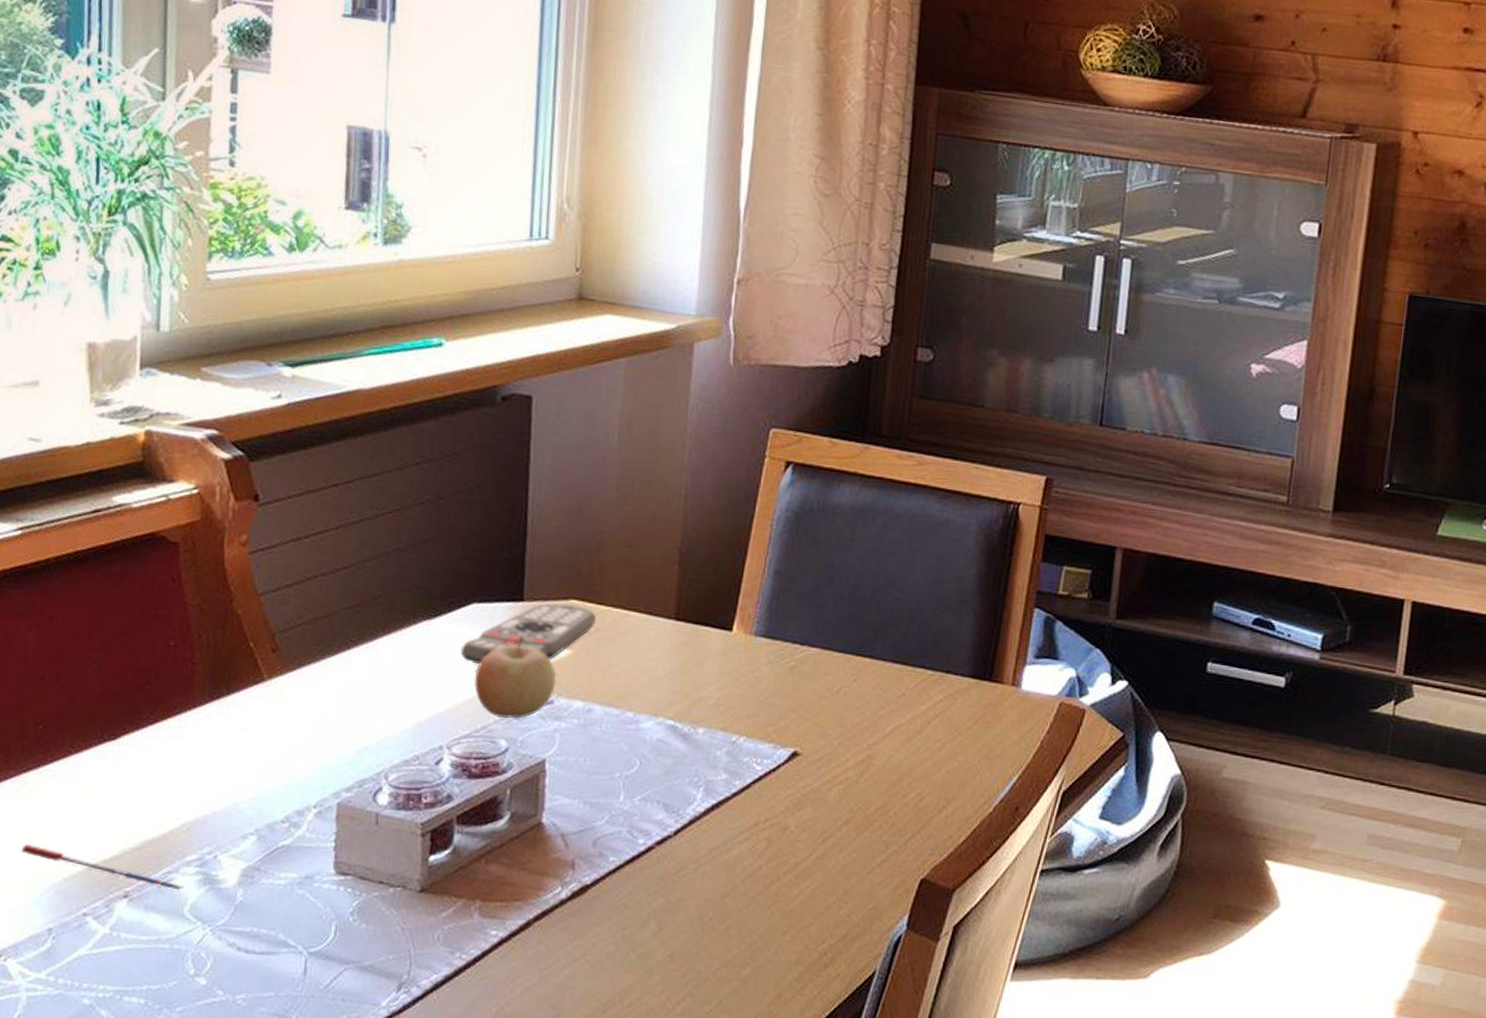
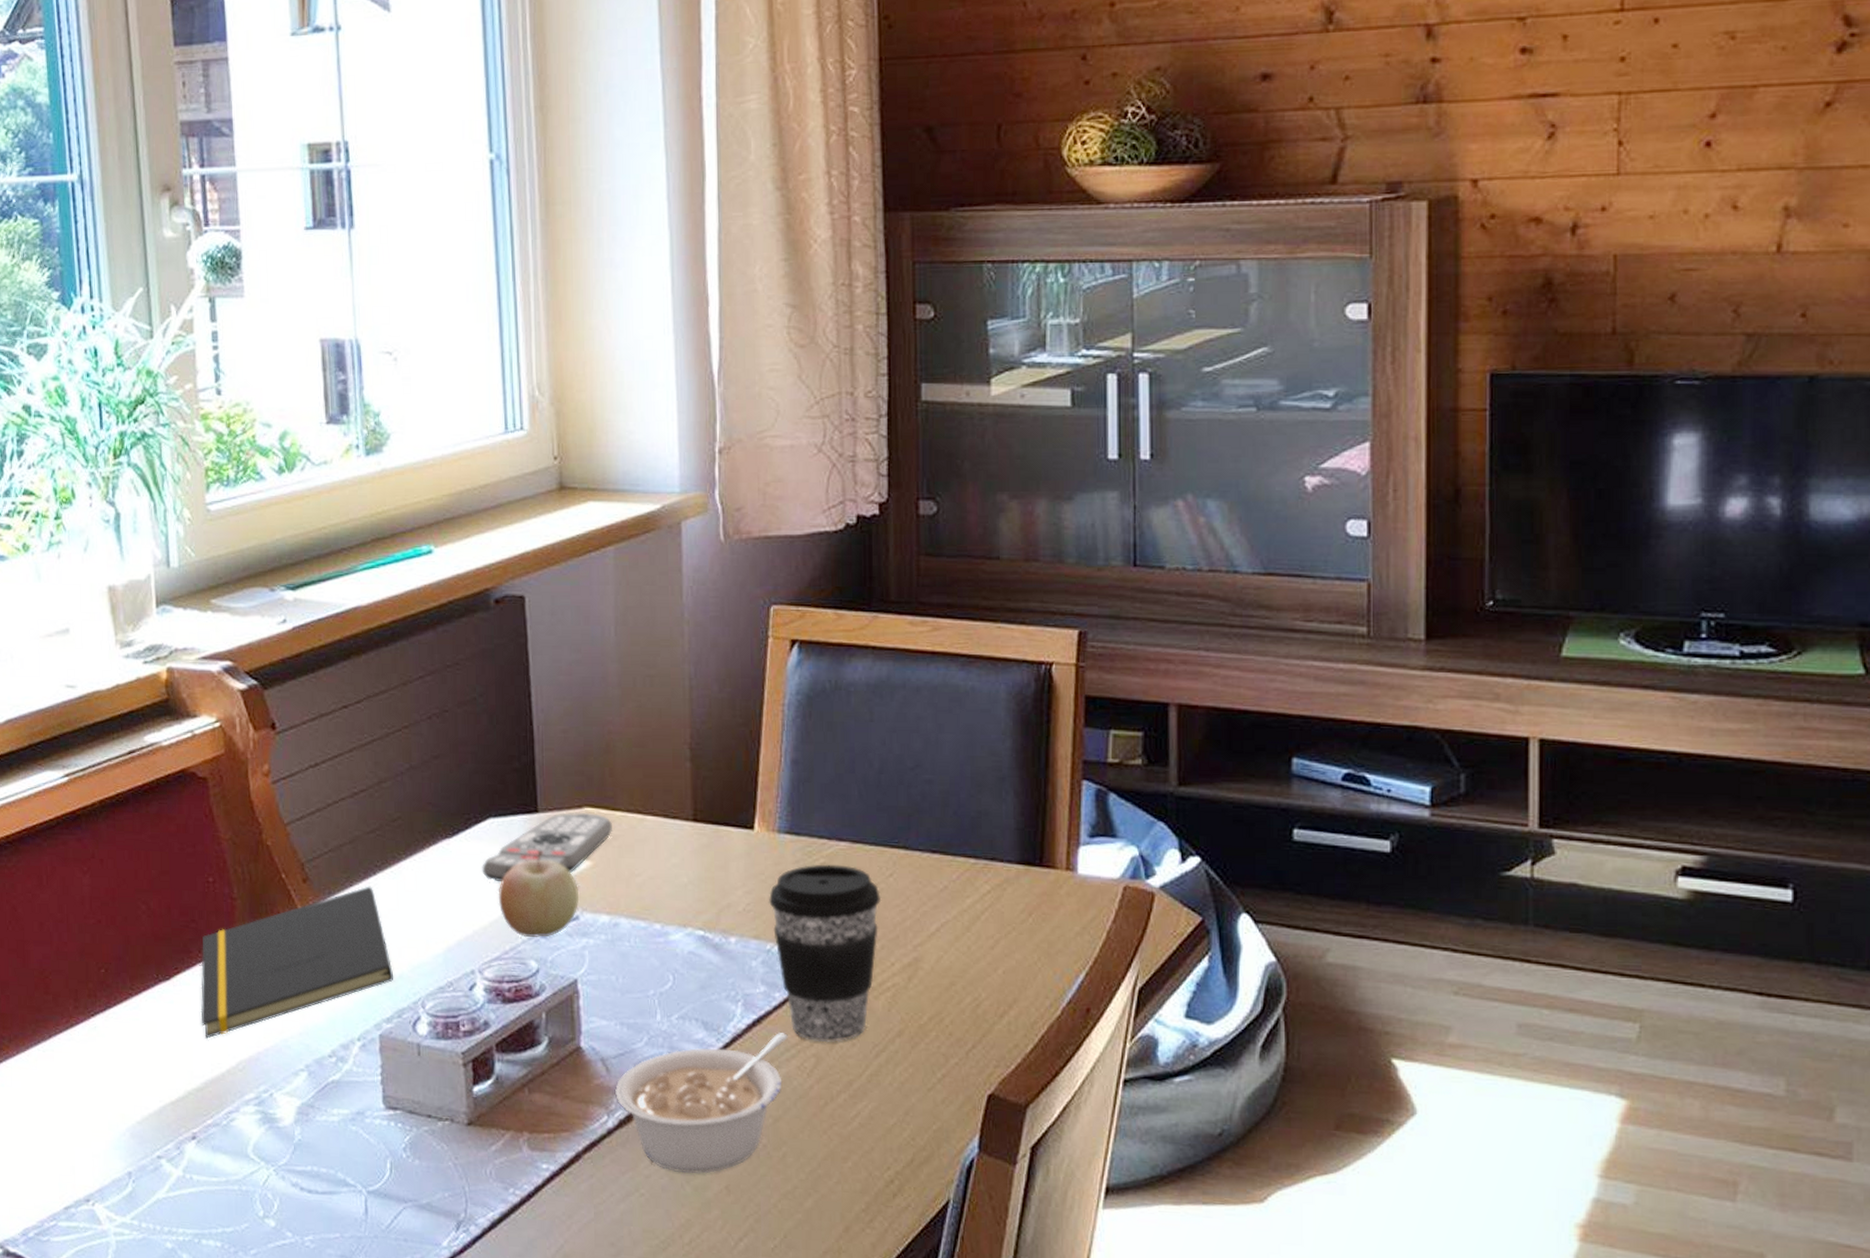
pen: present [21,844,185,892] -> none [97,1089,246,1132]
notepad: none [145,659,359,800] -> present [200,886,394,1039]
legume: none [571,817,744,943] -> present [615,1033,788,1174]
coffee cup: none [738,666,844,828] -> present [768,864,882,1043]

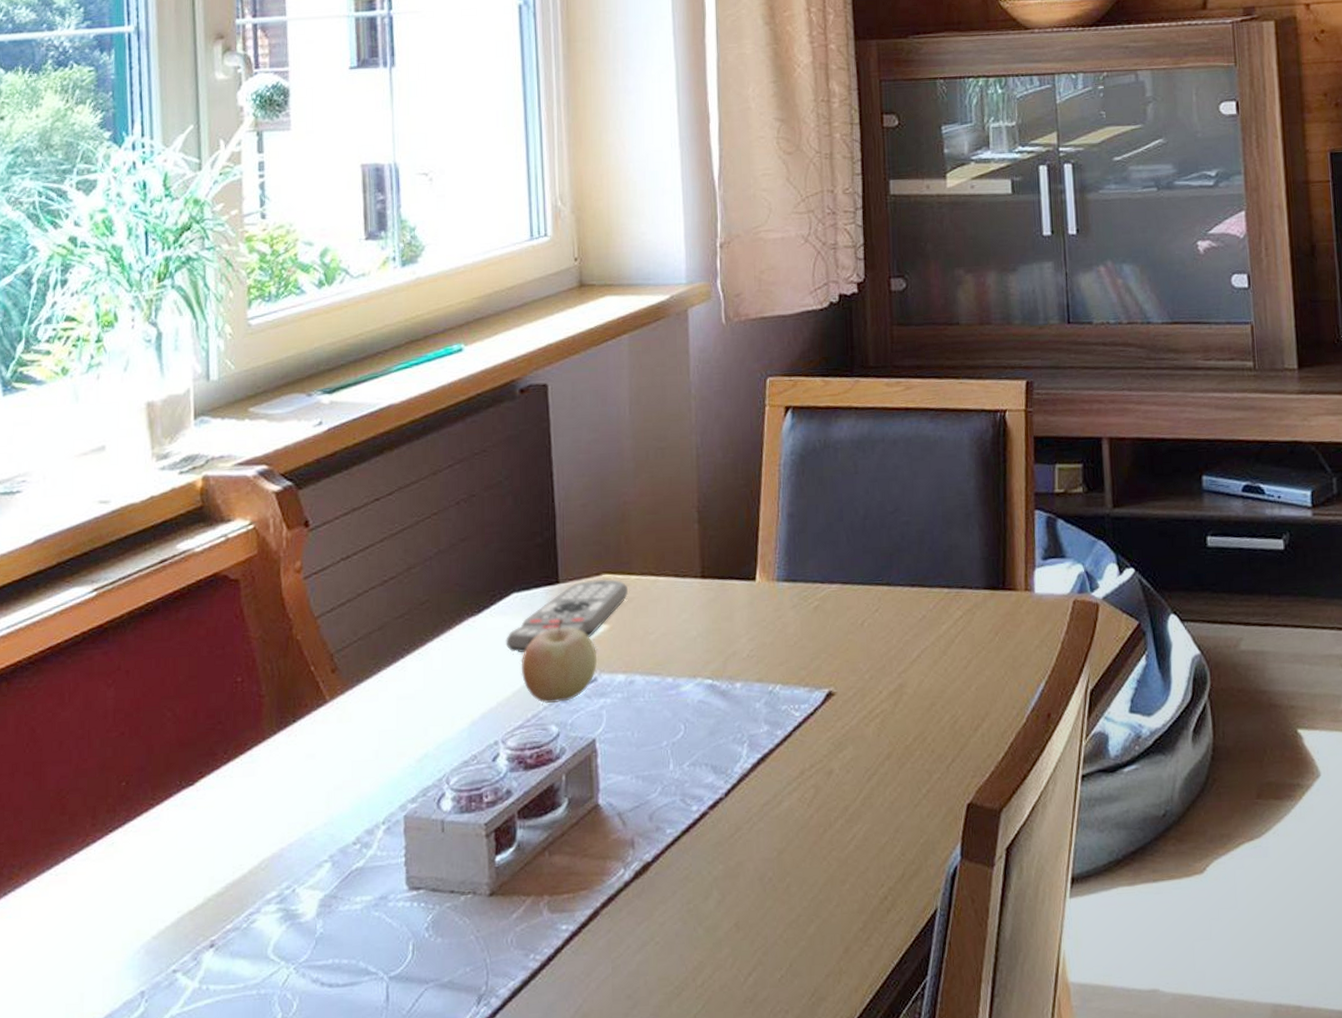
notepad: present [200,886,394,1039] -> none [224,669,420,841]
legume: present [615,1033,788,1174] -> none [631,768,790,917]
coffee cup: present [768,864,882,1043] -> none [769,605,869,773]

